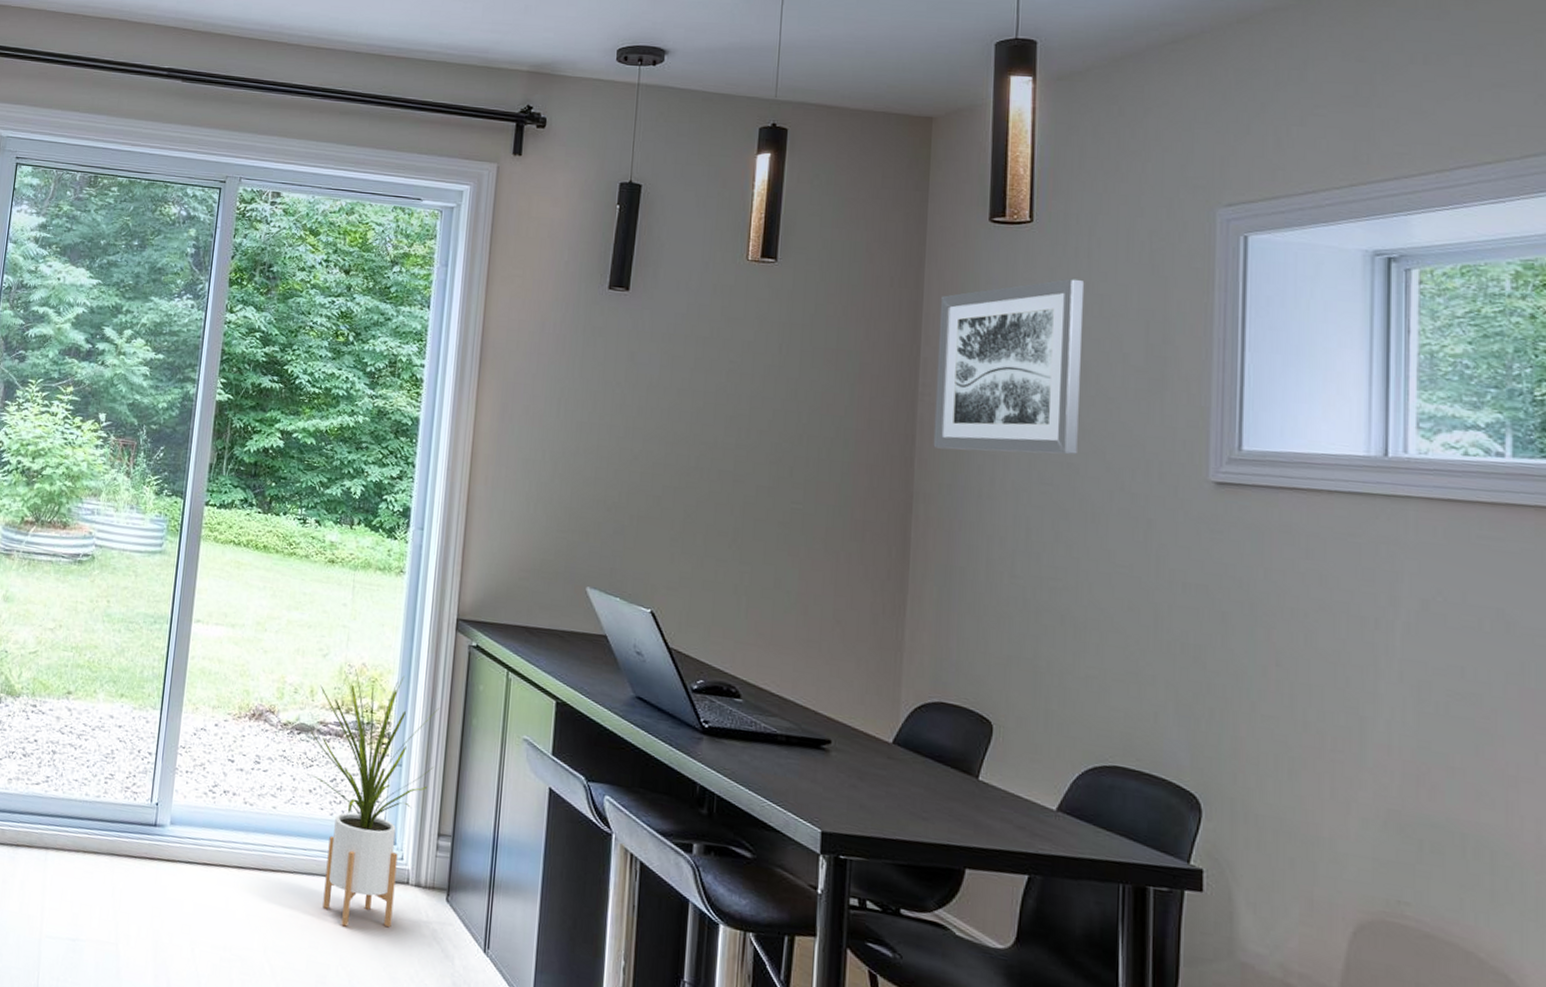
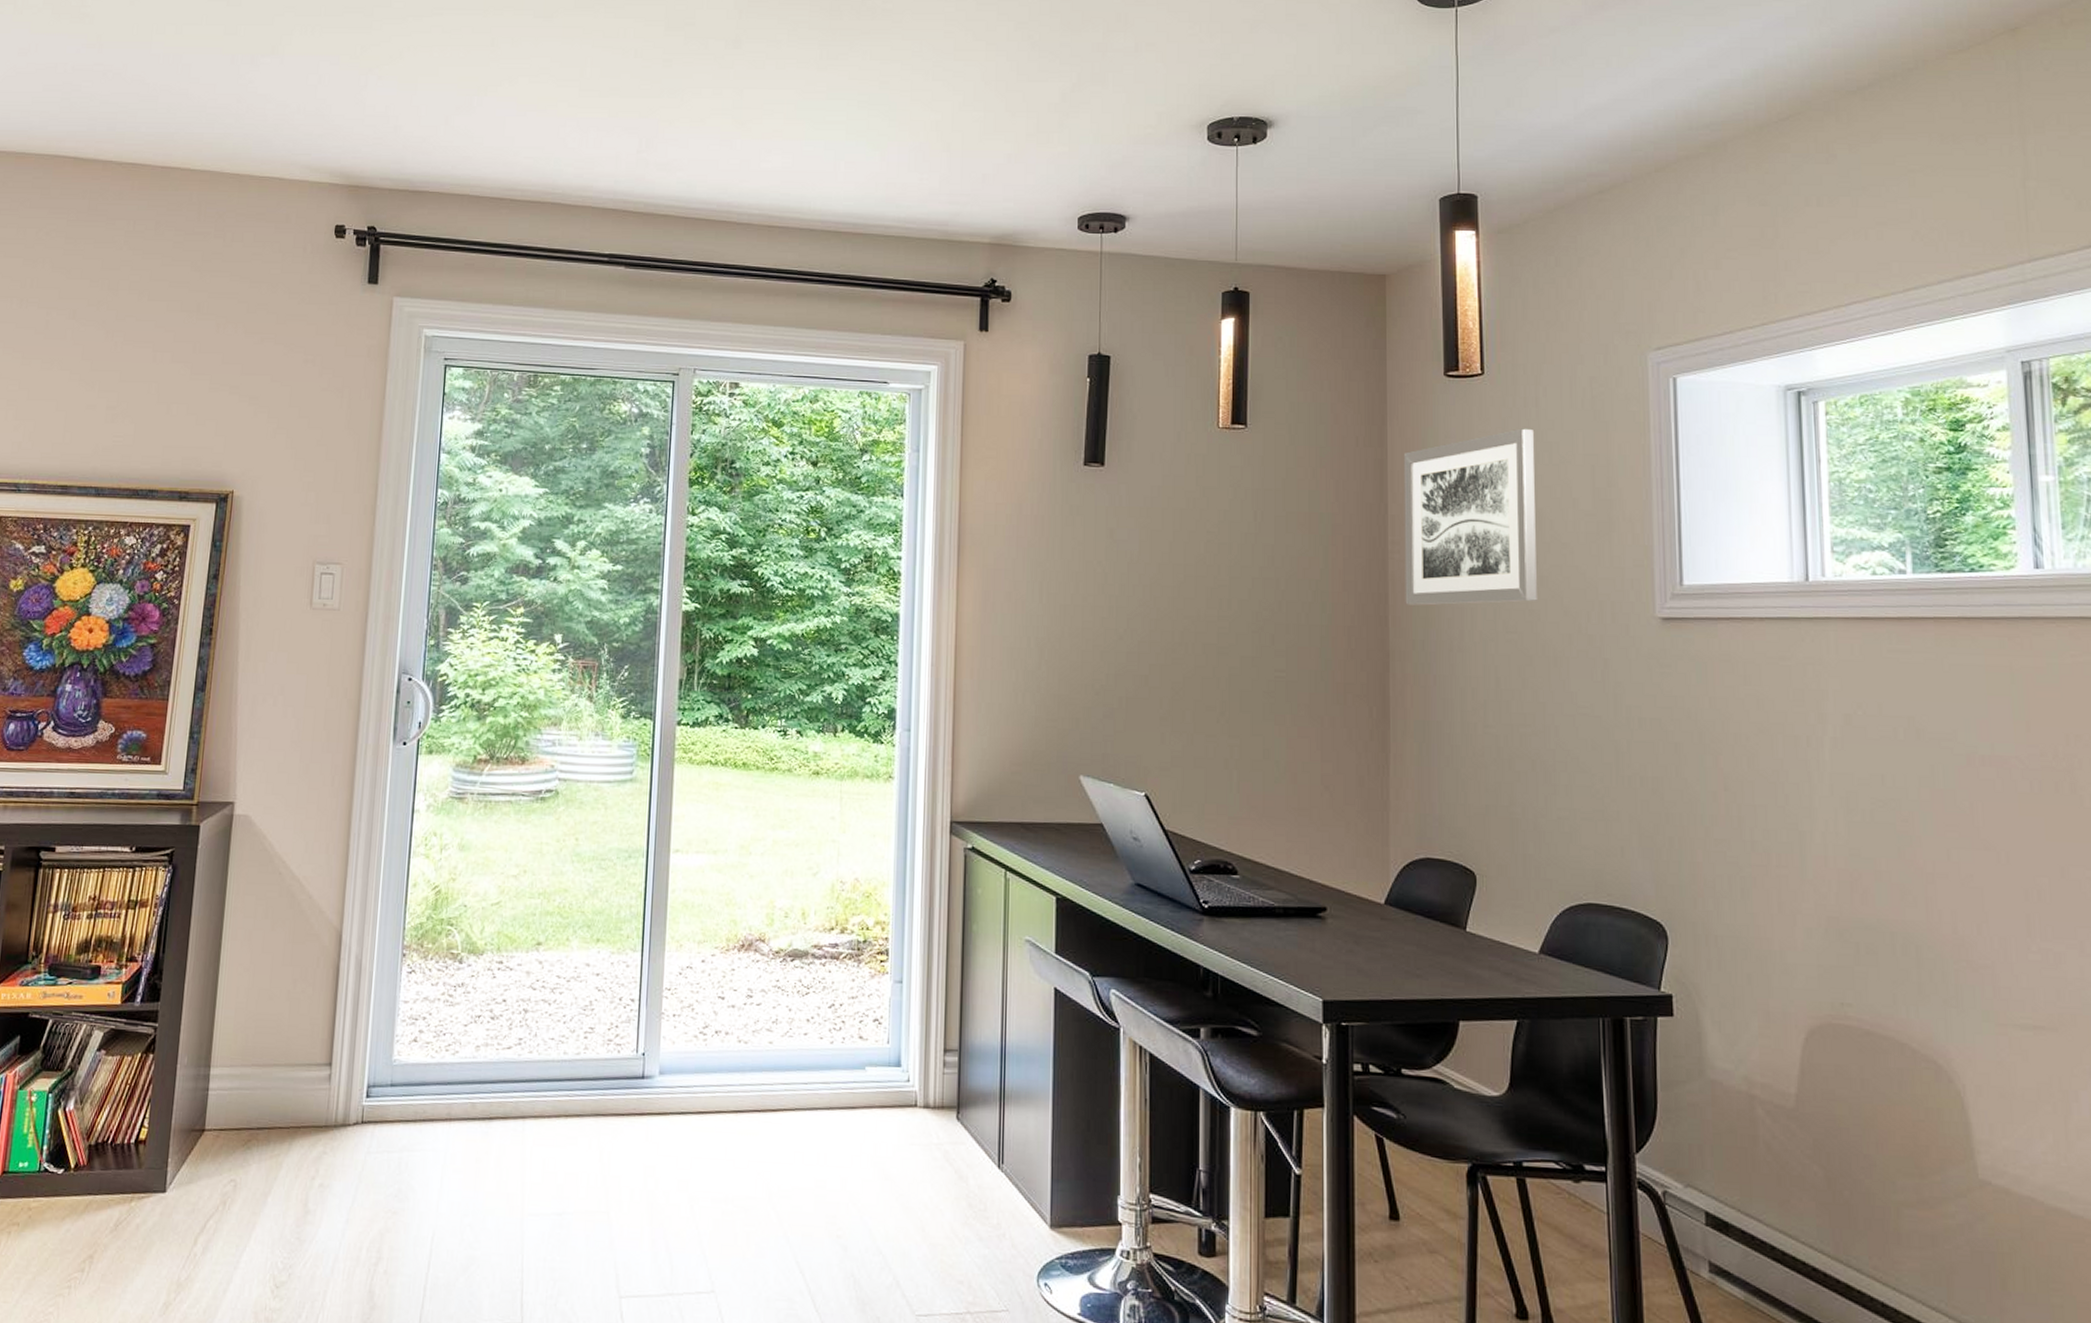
house plant: present [308,668,440,927] -> none [804,884,939,1160]

